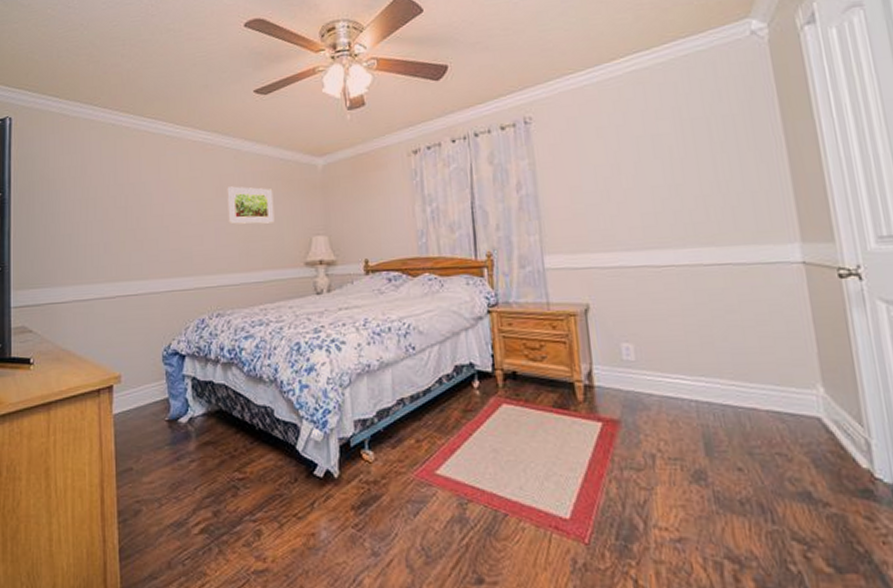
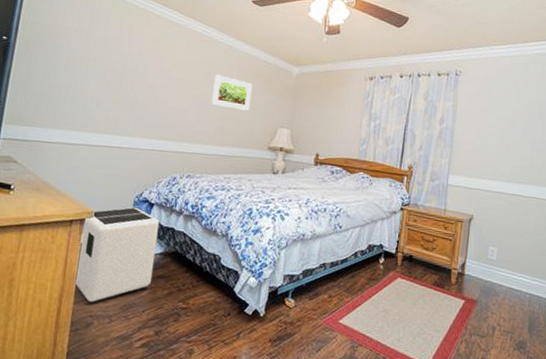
air purifier: none [112,362,199,484] -> present [73,207,160,302]

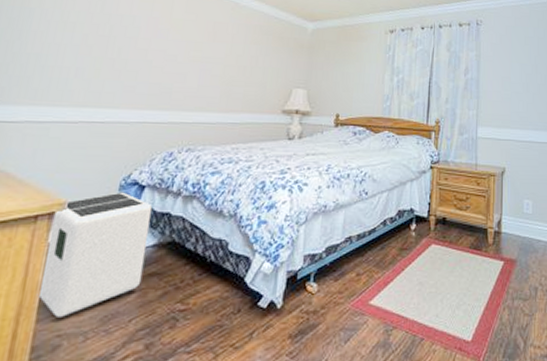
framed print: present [211,74,253,111] -> none [215,33,263,72]

